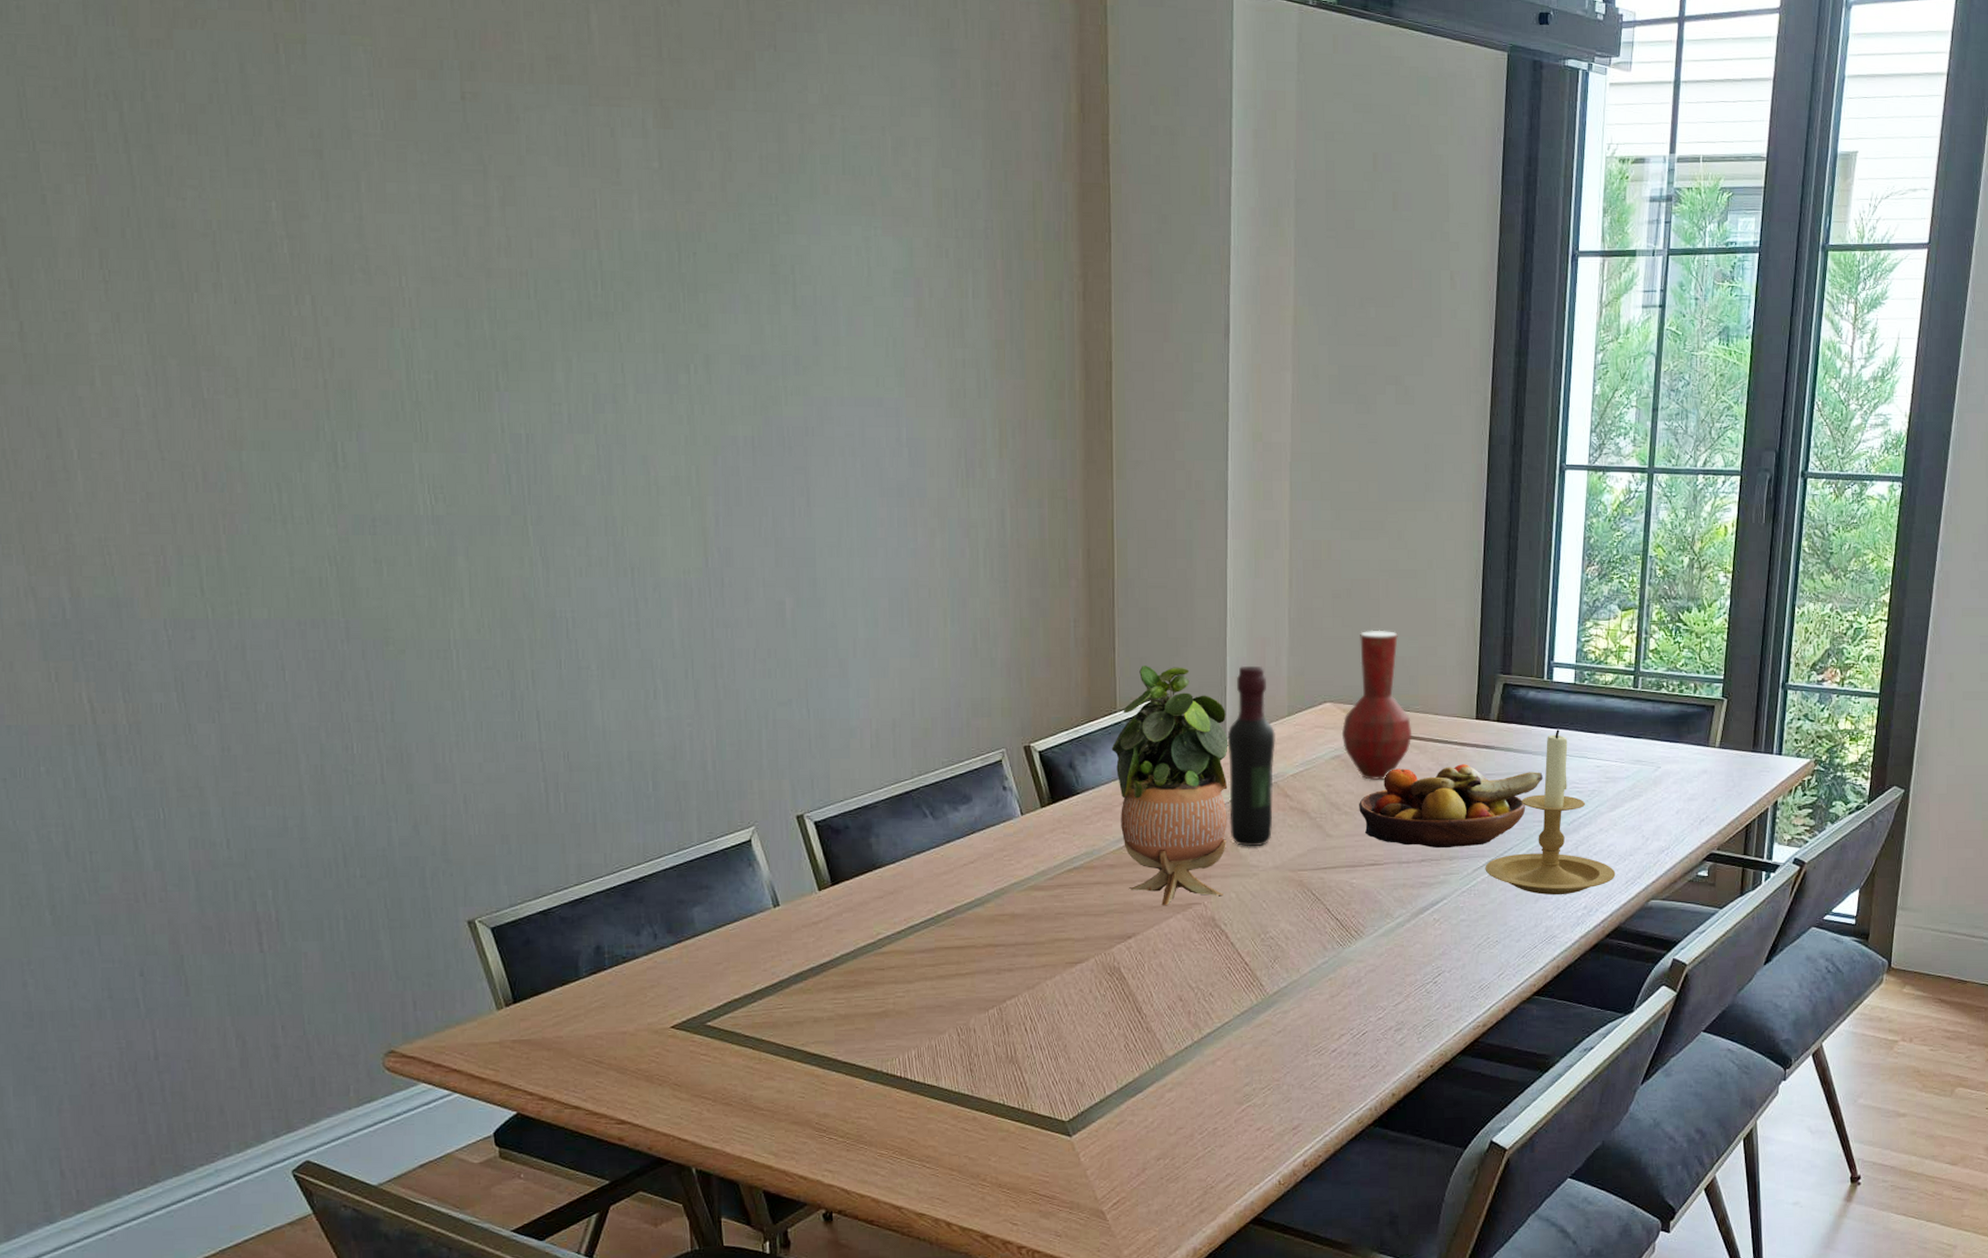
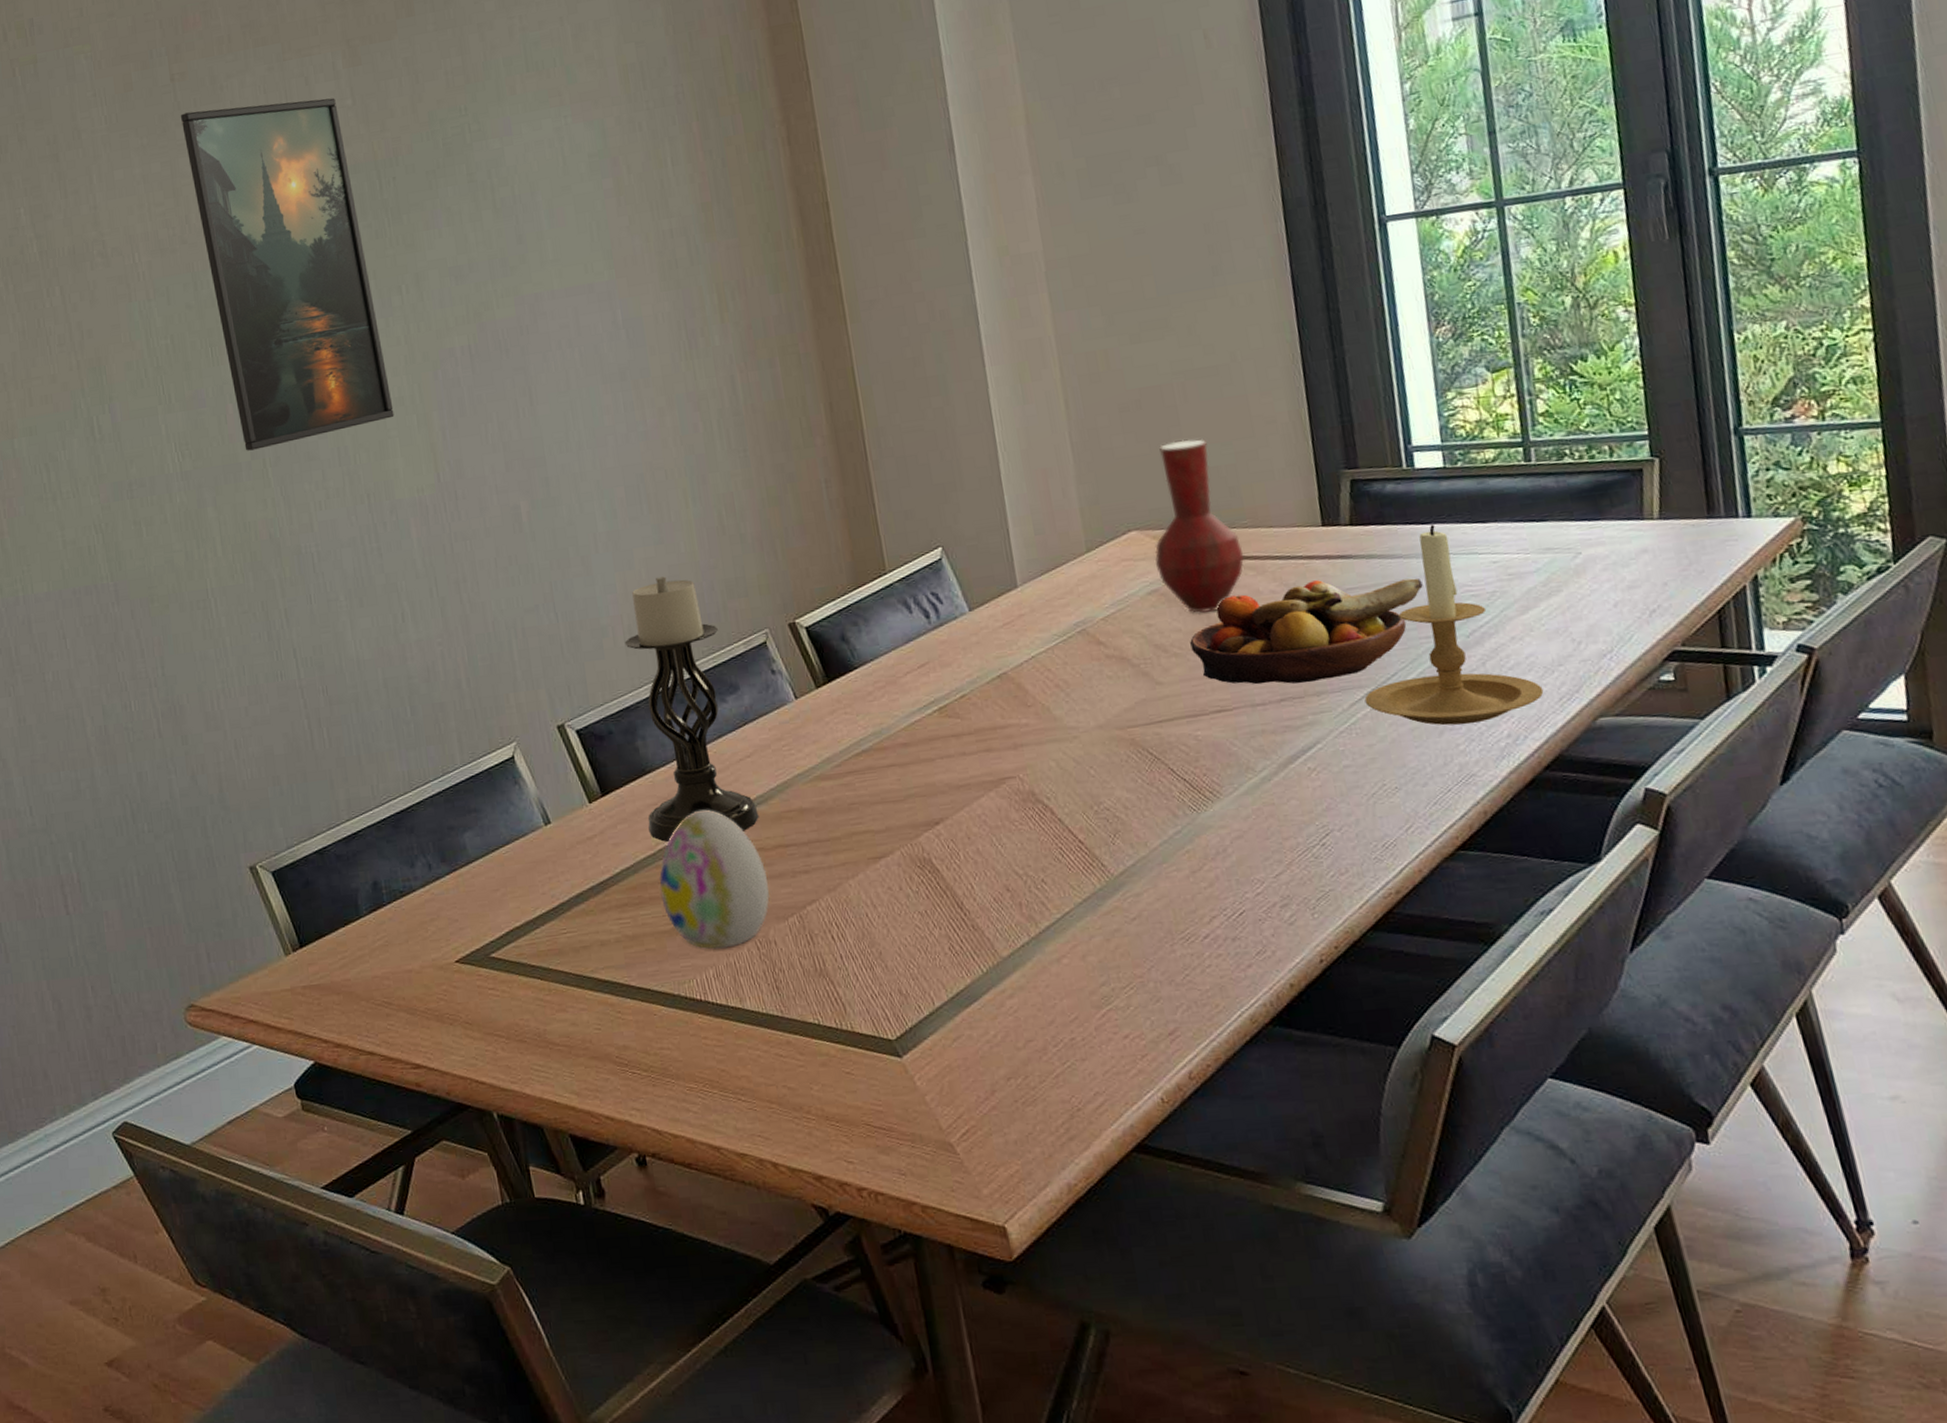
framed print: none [468,137,668,505] -> present [180,98,394,451]
candle holder: none [870,688,975,932] -> present [624,576,759,842]
decorative egg: none [876,906,976,1033] -> present [659,809,770,949]
potted plant: present [1111,666,1228,905] -> none [886,514,1041,783]
wine bottle: present [1227,665,1275,847] -> none [1018,501,1088,707]

